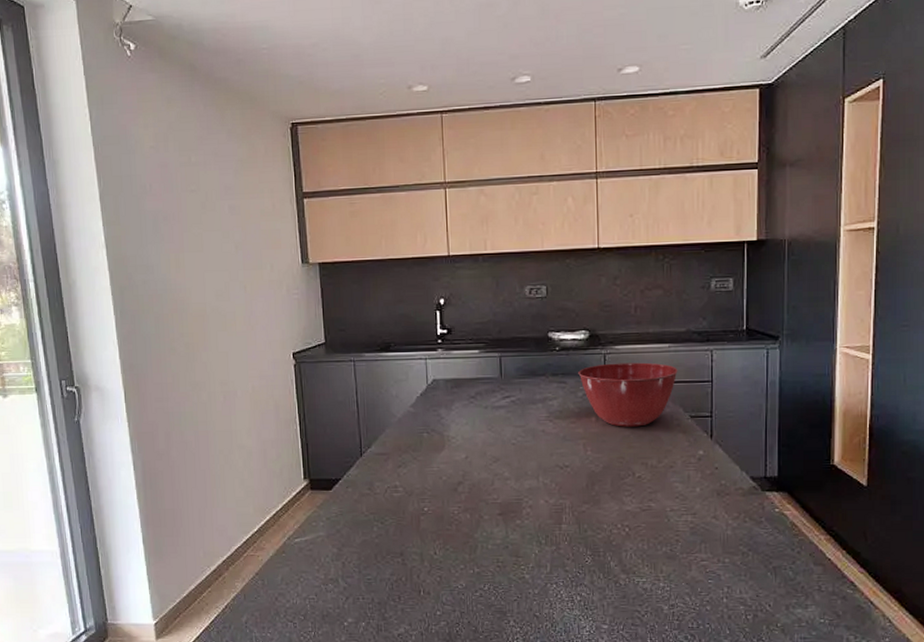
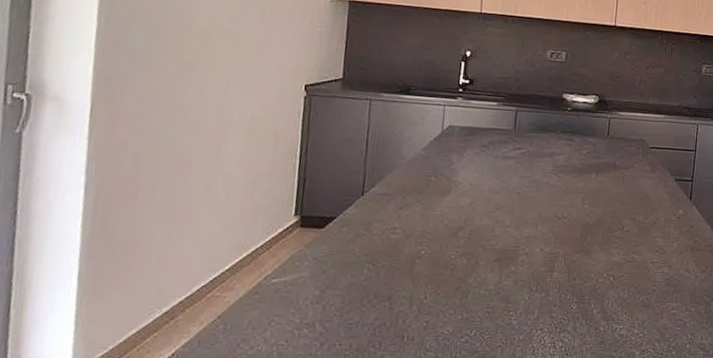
mixing bowl: present [578,362,678,427] -> none [585,127,669,185]

